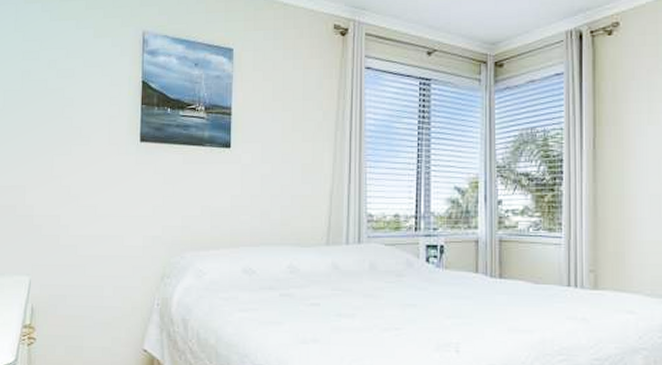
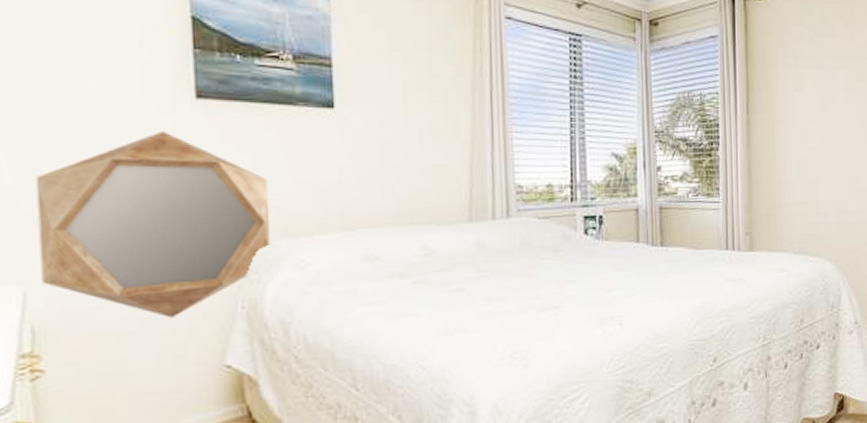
home mirror: none [40,166,182,309] -> present [35,131,271,319]

